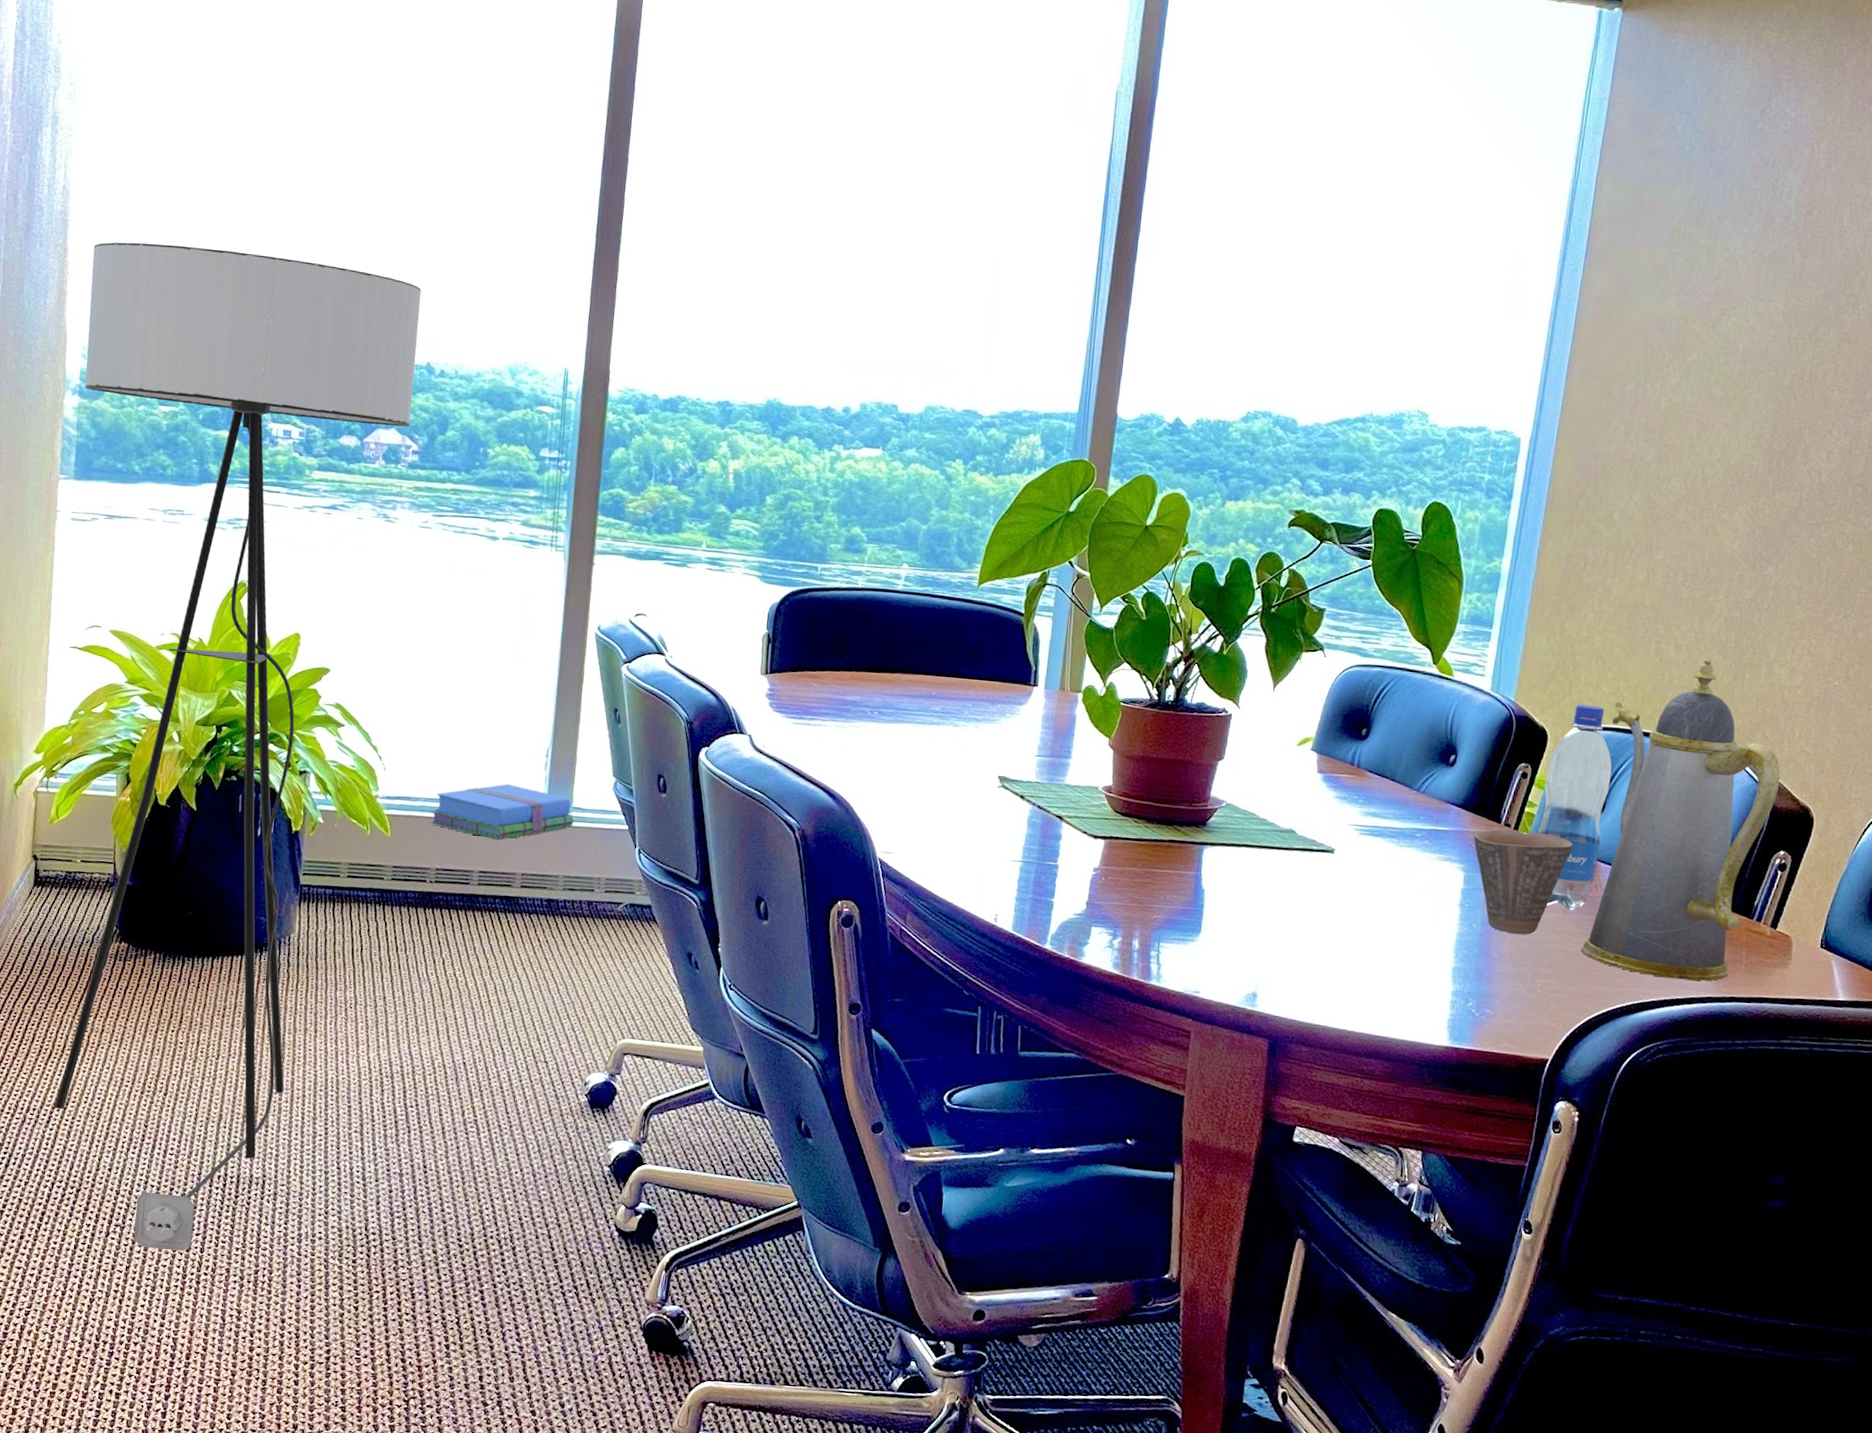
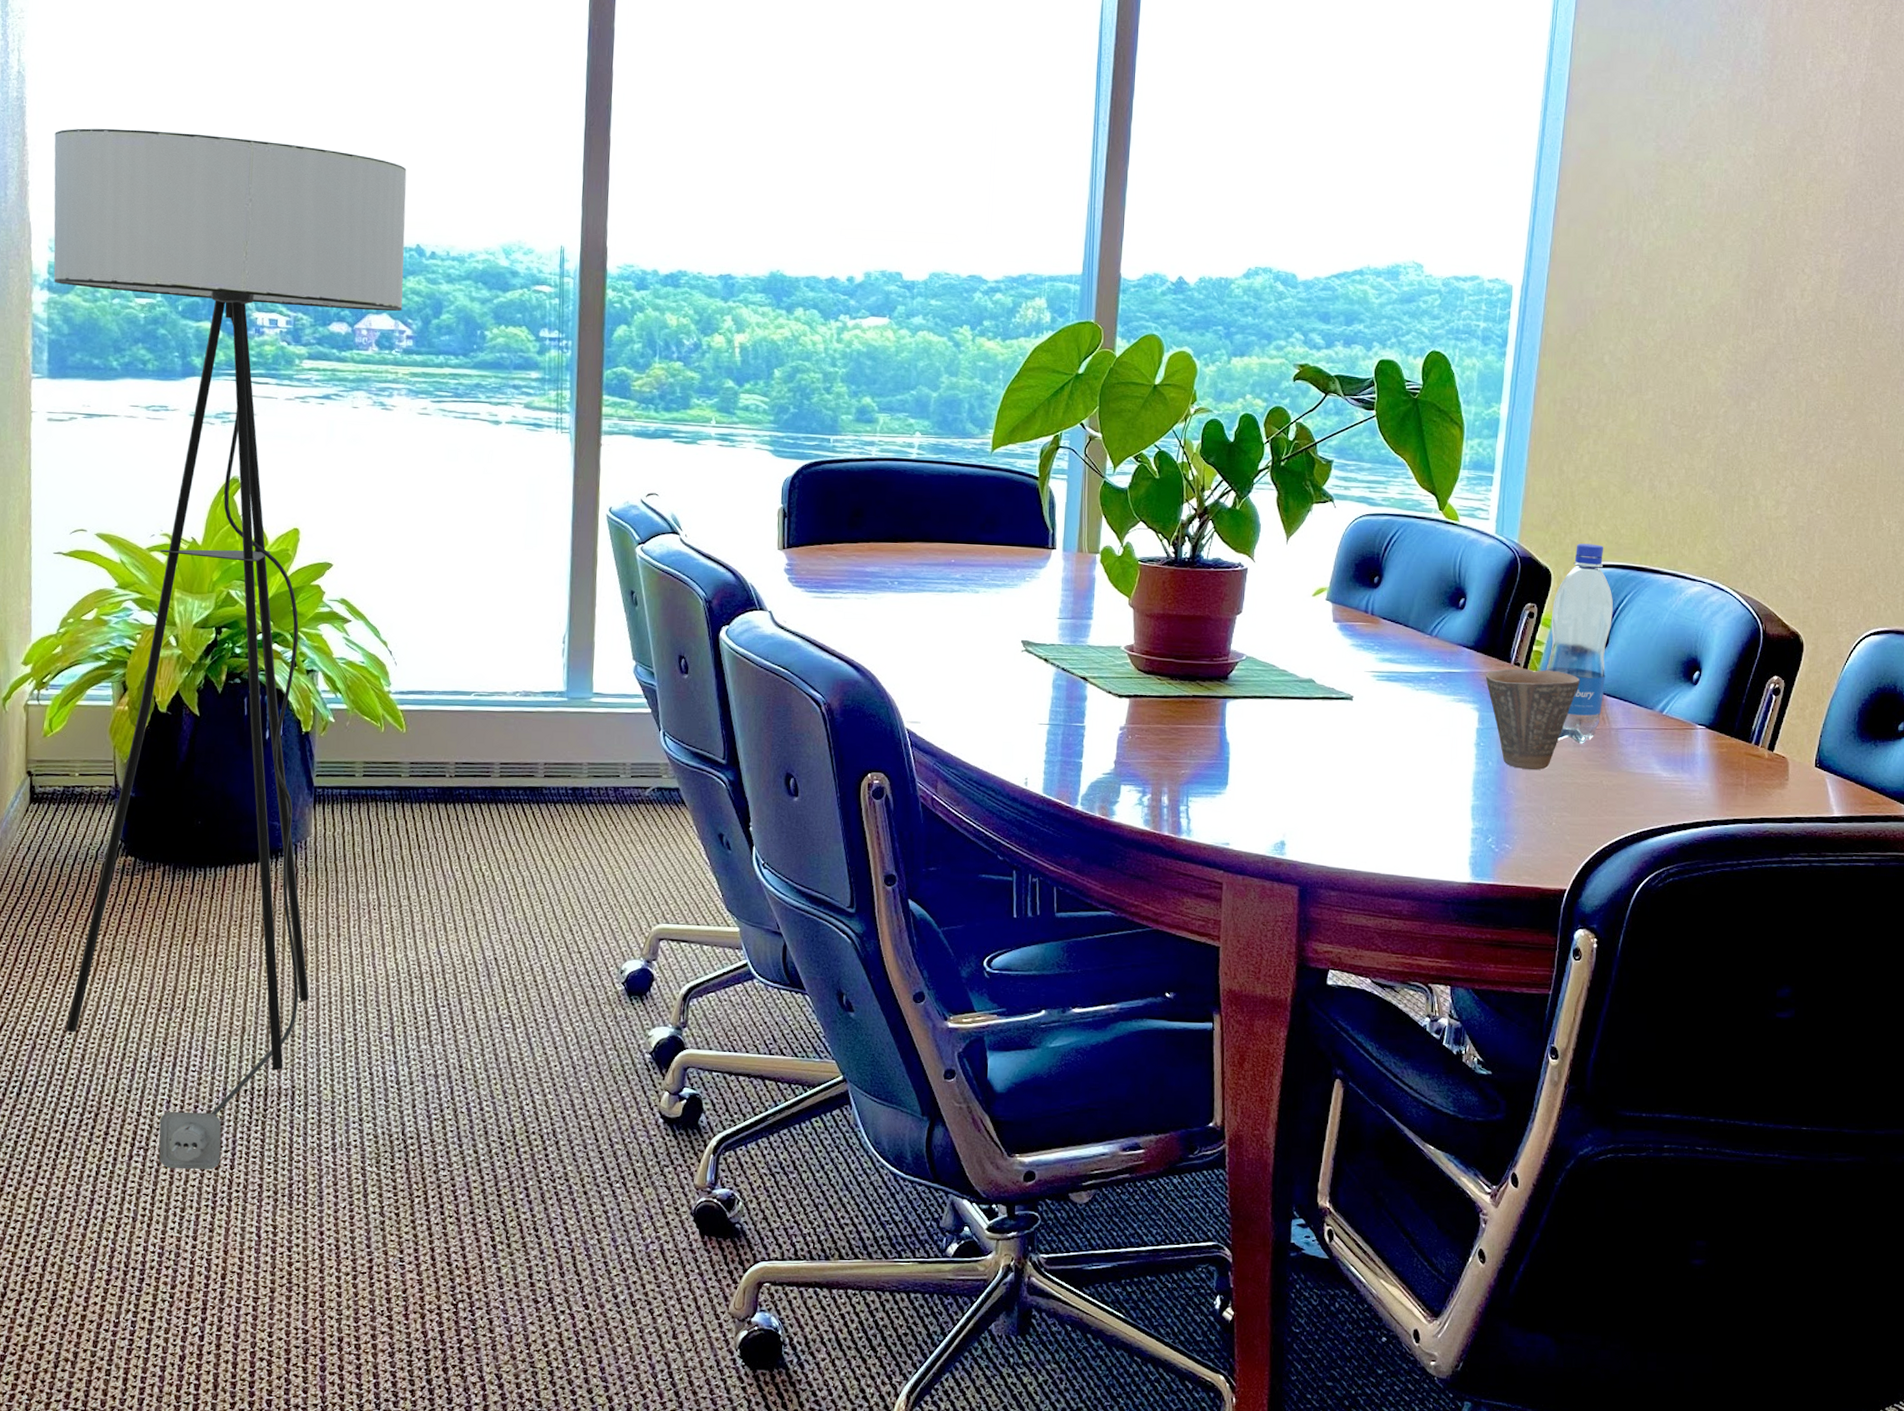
books: present [430,783,574,841] -> none [446,672,595,731]
coffee pot: present [1581,658,1781,981] -> none [1592,494,1771,806]

